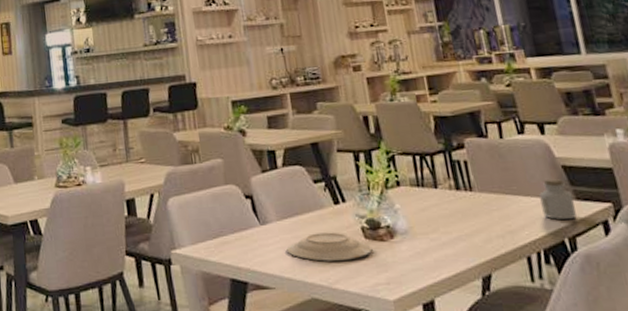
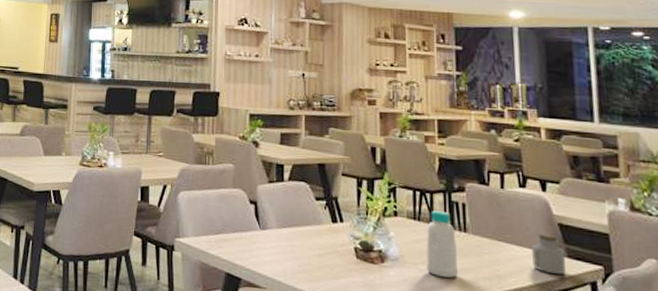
plate: present [286,232,373,262] -> none [282,245,362,276]
bottle: none [432,172,471,243] -> present [425,210,459,278]

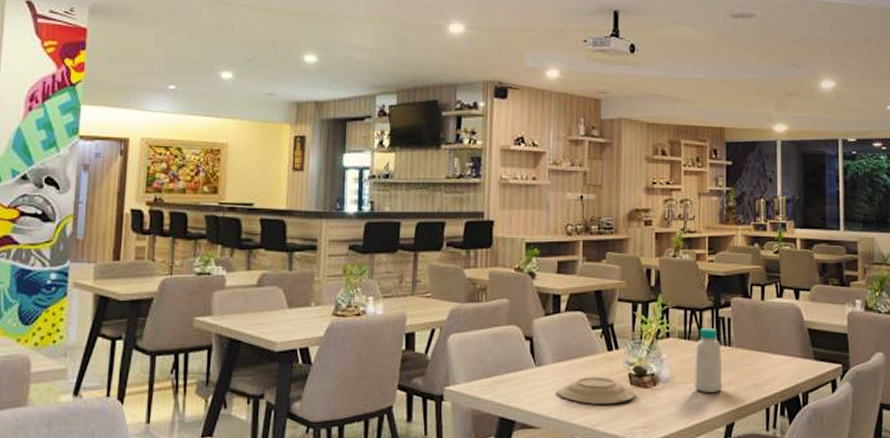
plate: none [282,245,362,276] -> present [557,377,636,404]
jar: present [532,233,566,275] -> none [785,339,812,377]

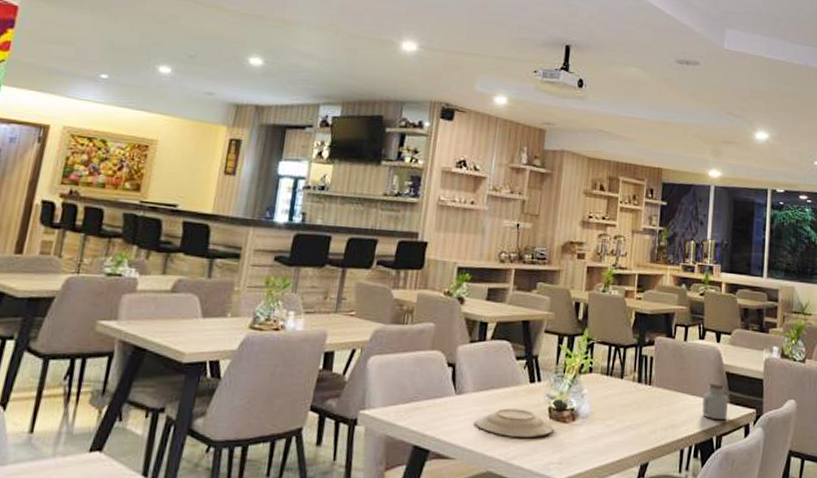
bottle: present [694,327,723,393] -> none [612,364,642,431]
jar: none [785,339,812,377] -> present [702,382,728,421]

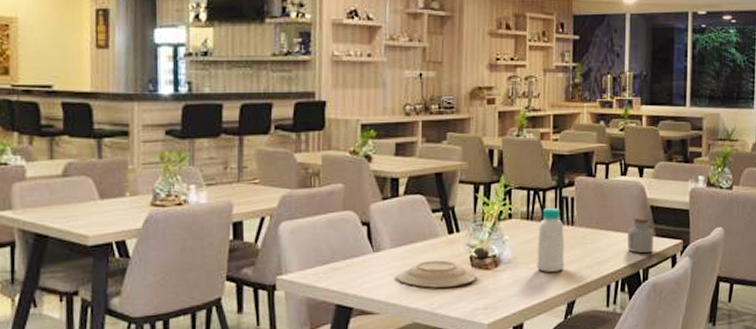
bottle: none [612,364,642,431] -> present [536,207,565,272]

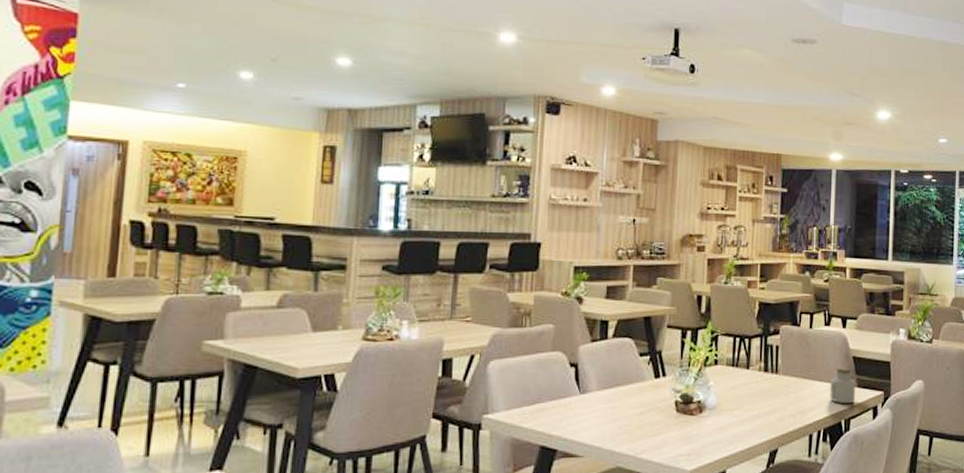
plate: present [396,260,477,288] -> none [601,404,682,432]
bottle: present [536,207,565,272] -> none [740,354,769,420]

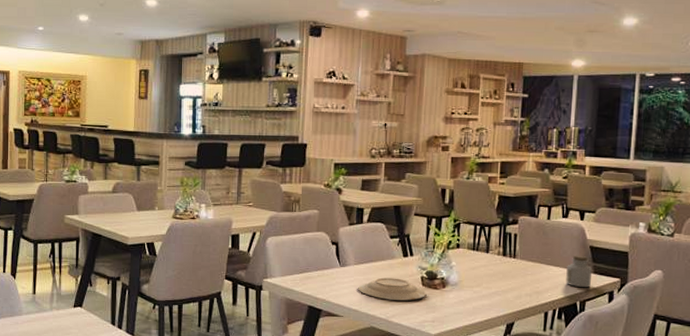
plate: none [601,404,682,432] -> present [358,277,427,301]

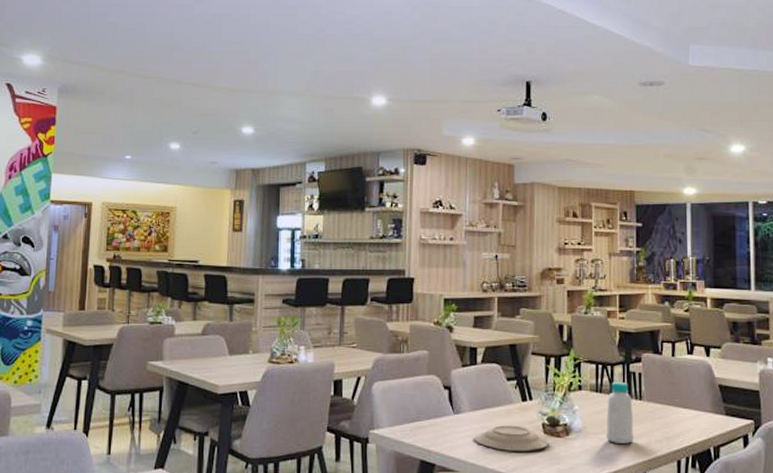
bottle: none [479,241,507,296] -> present [605,381,634,444]
jar: present [566,255,592,288] -> none [696,395,723,432]

